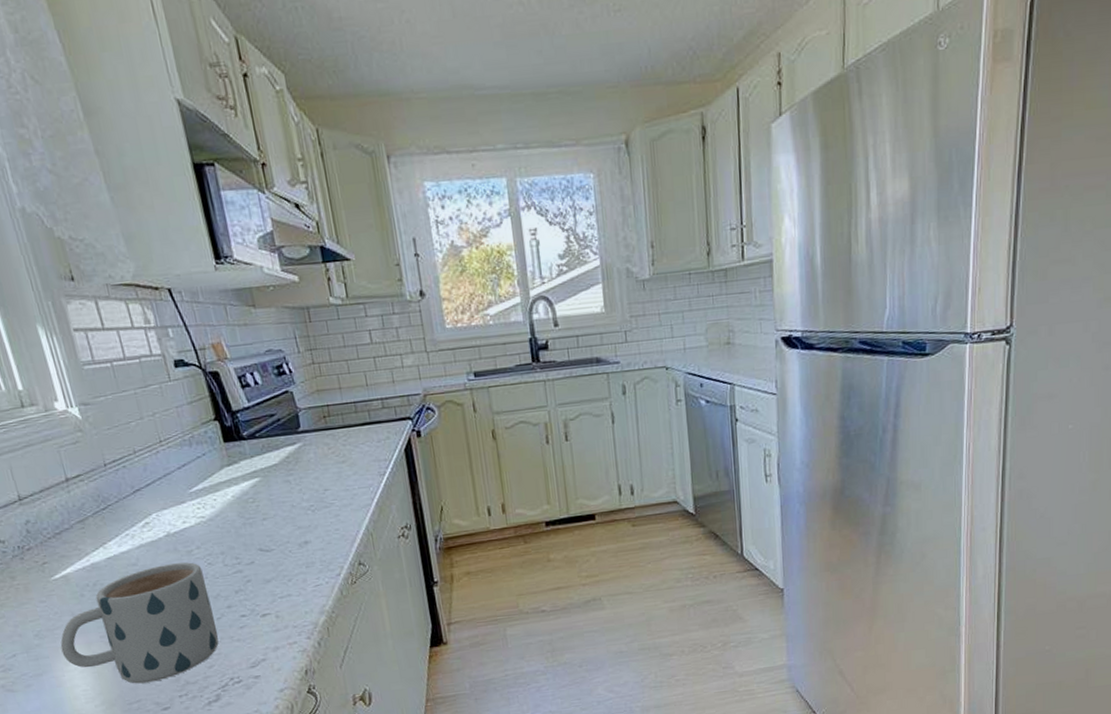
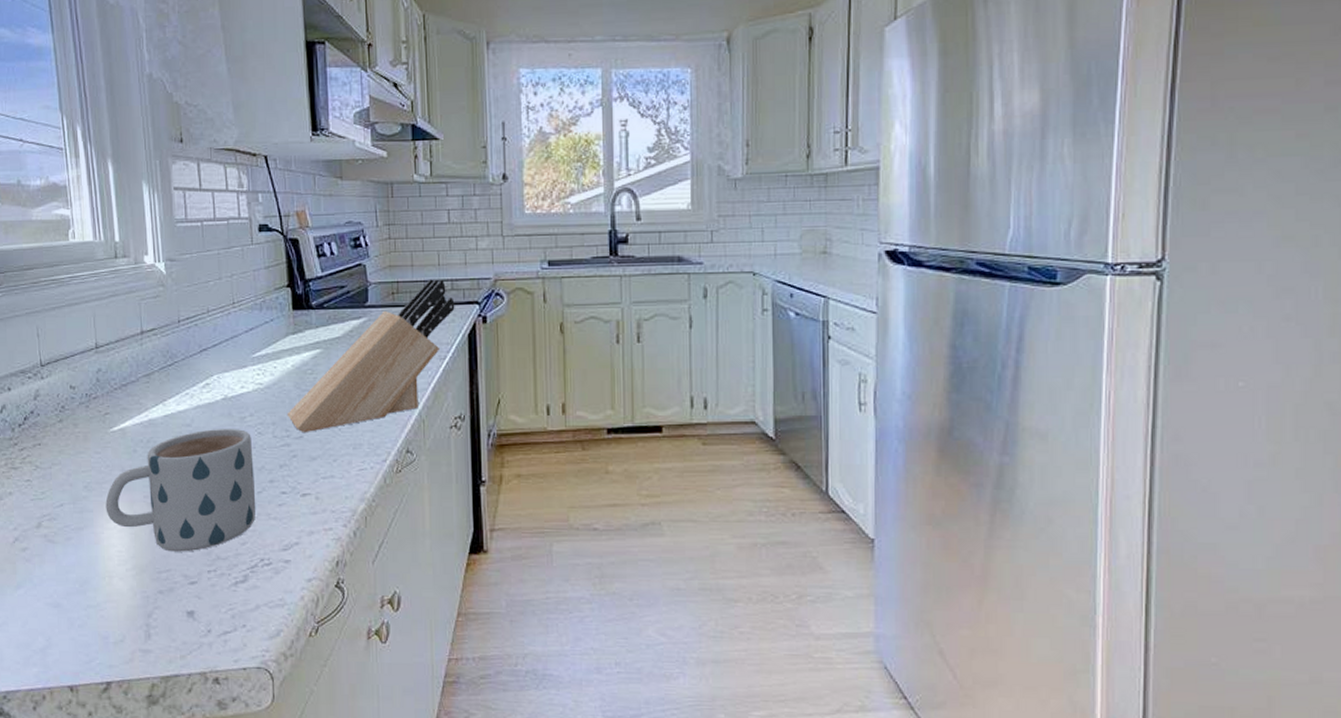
knife block: none [234,399,389,559] -> present [286,279,455,433]

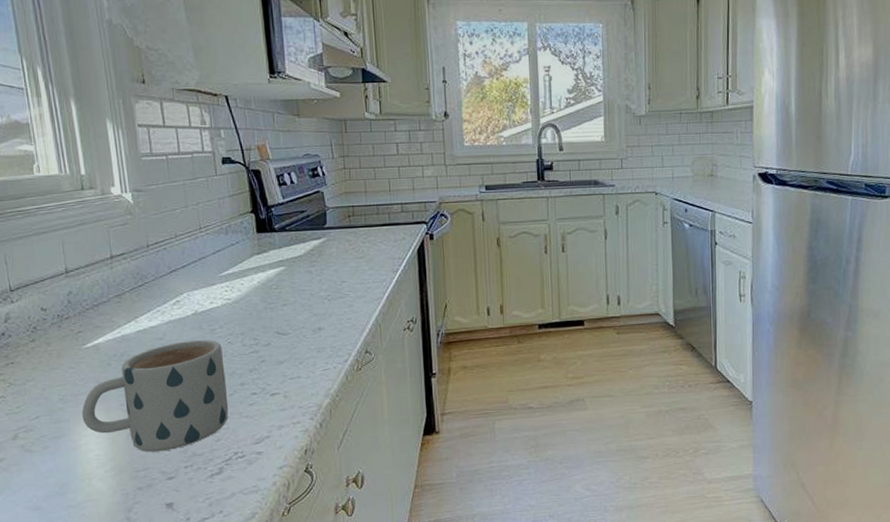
knife block: present [286,279,455,433] -> none [254,203,405,341]

